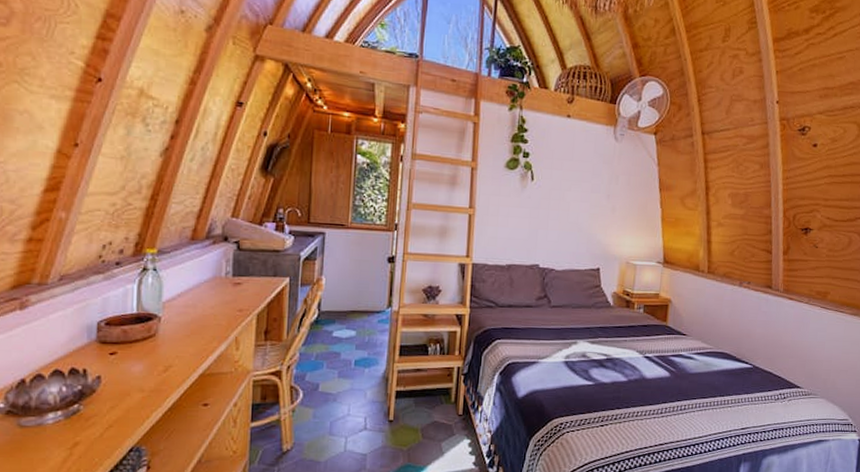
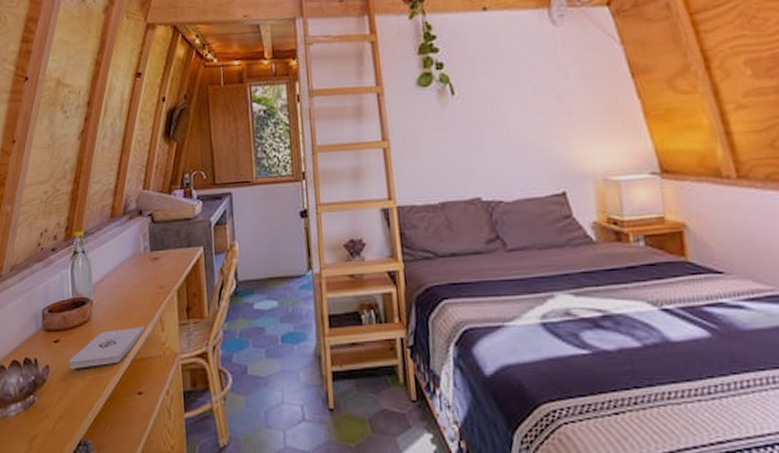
notepad: none [126,345,218,381] -> present [69,327,145,369]

